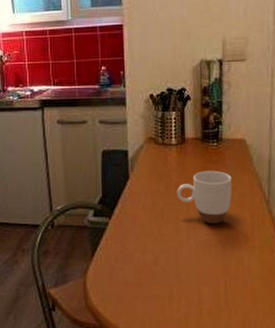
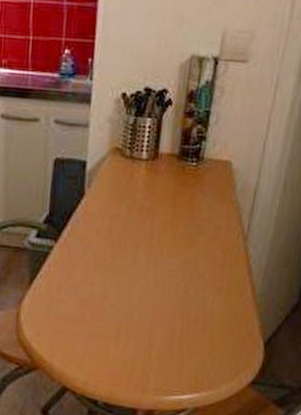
mug: present [176,170,232,224] -> none [139,194,208,259]

